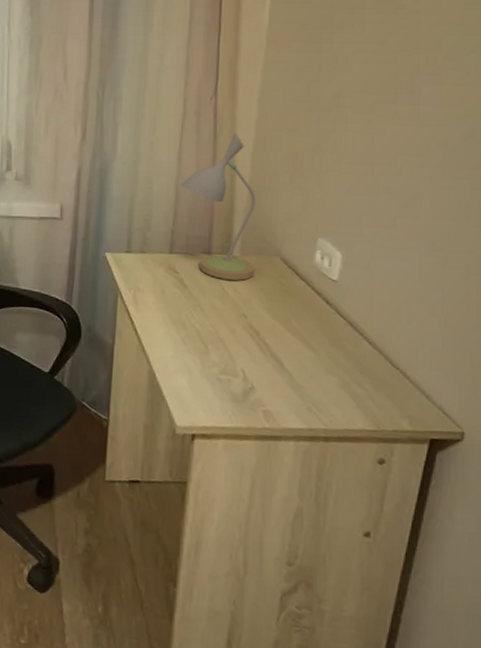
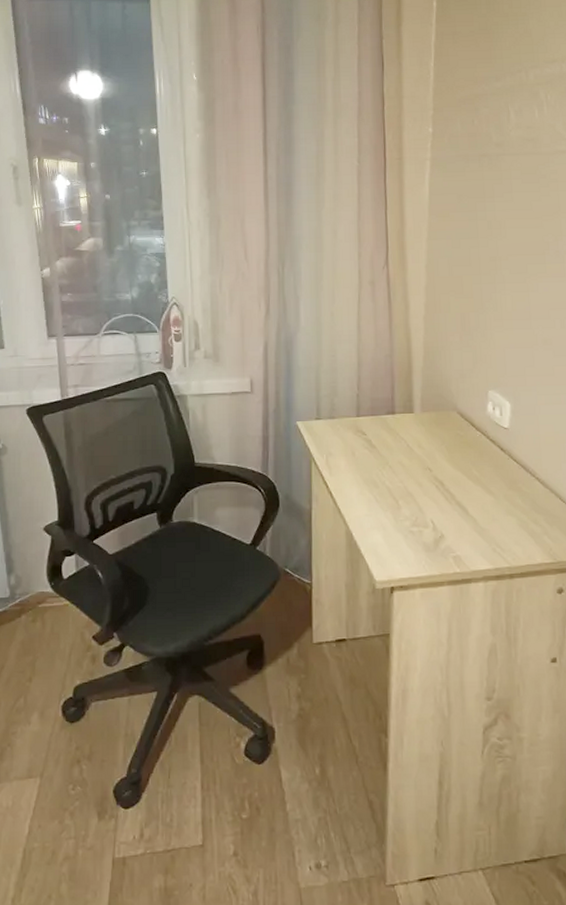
desk lamp: present [181,133,256,281] -> none [362,299,436,437]

